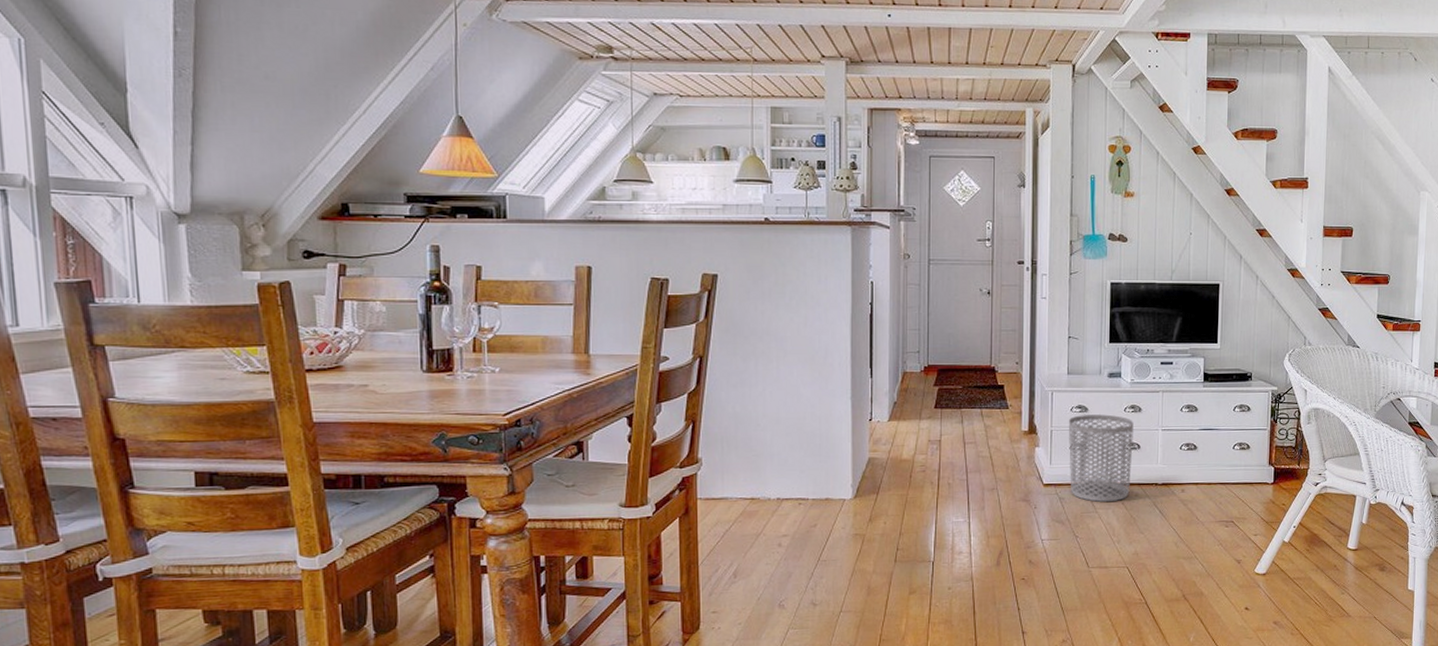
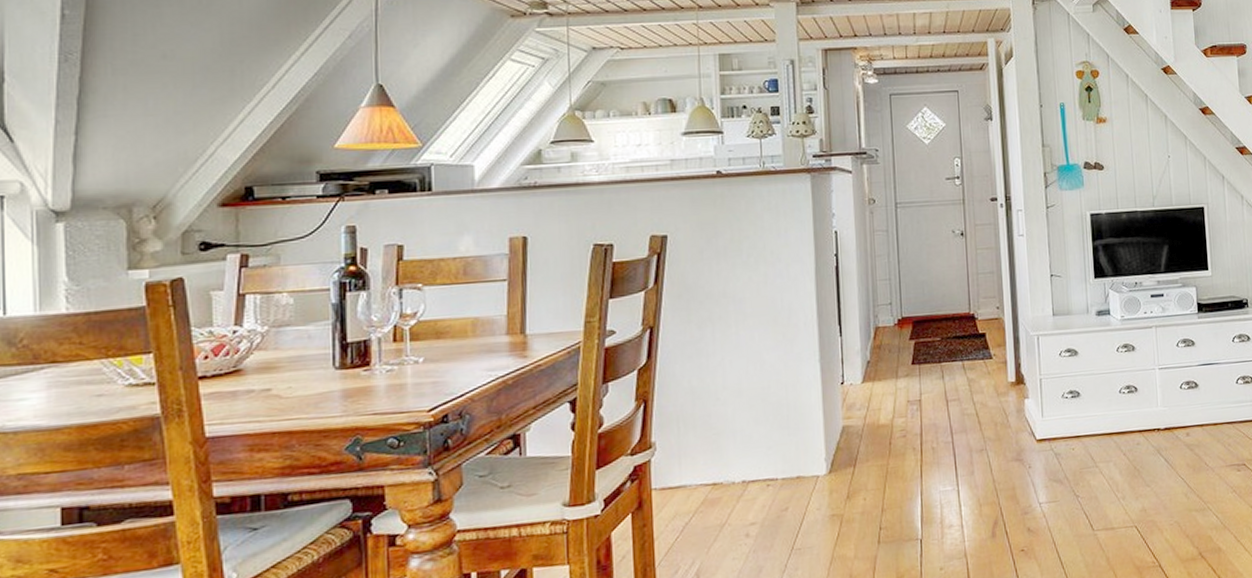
waste bin: present [1068,414,1134,503] -> none [1057,356,1131,455]

